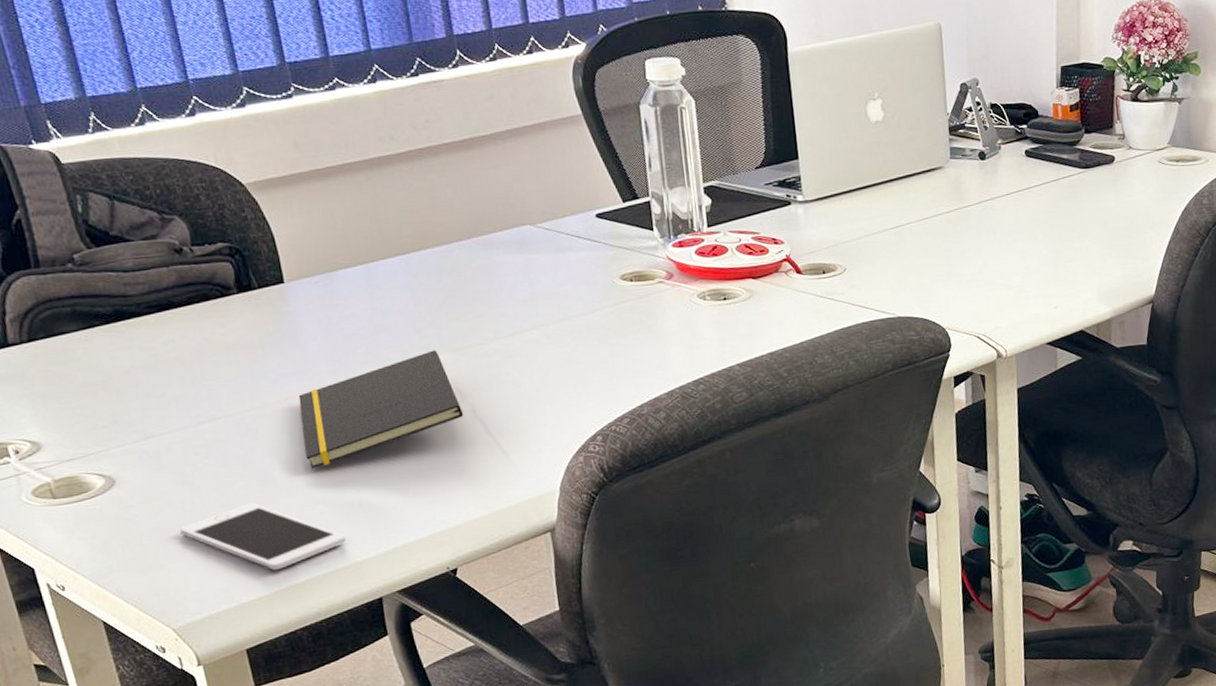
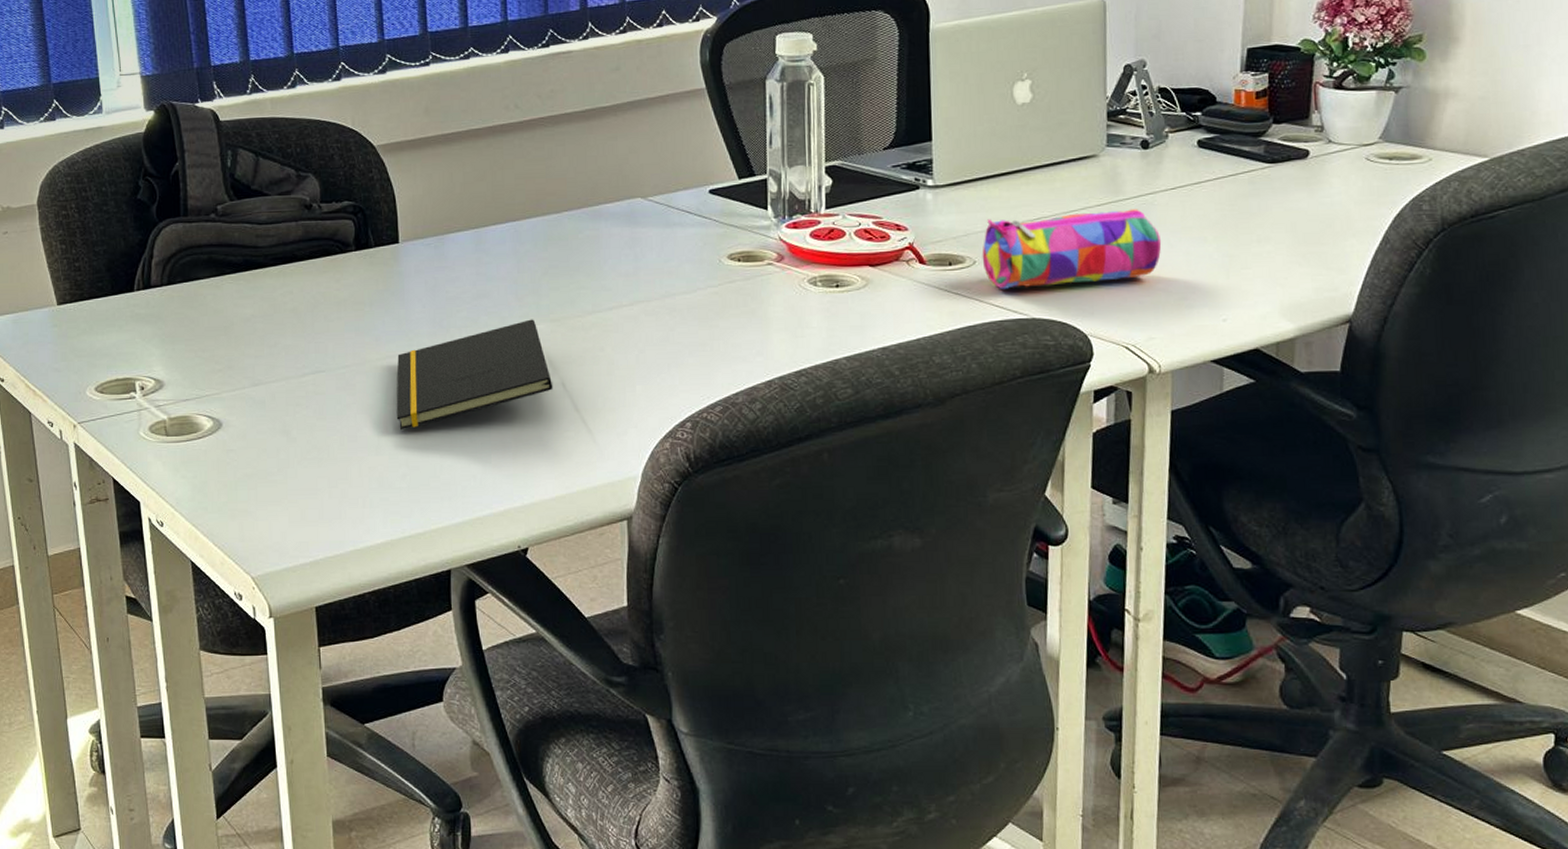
cell phone: present [180,502,347,570] -> none [272,458,424,529]
pencil case: none [850,214,1001,293] -> present [982,209,1162,289]

